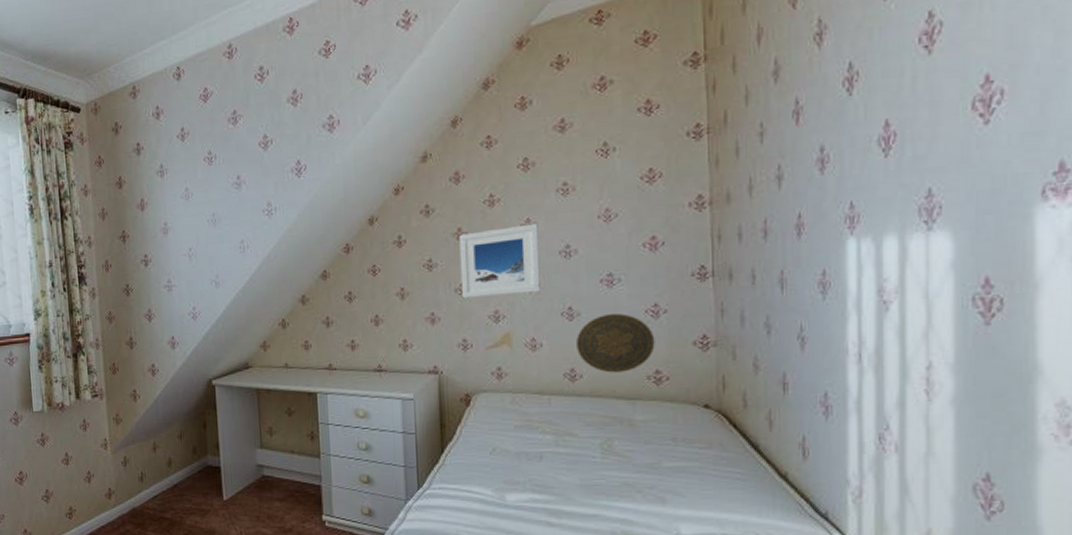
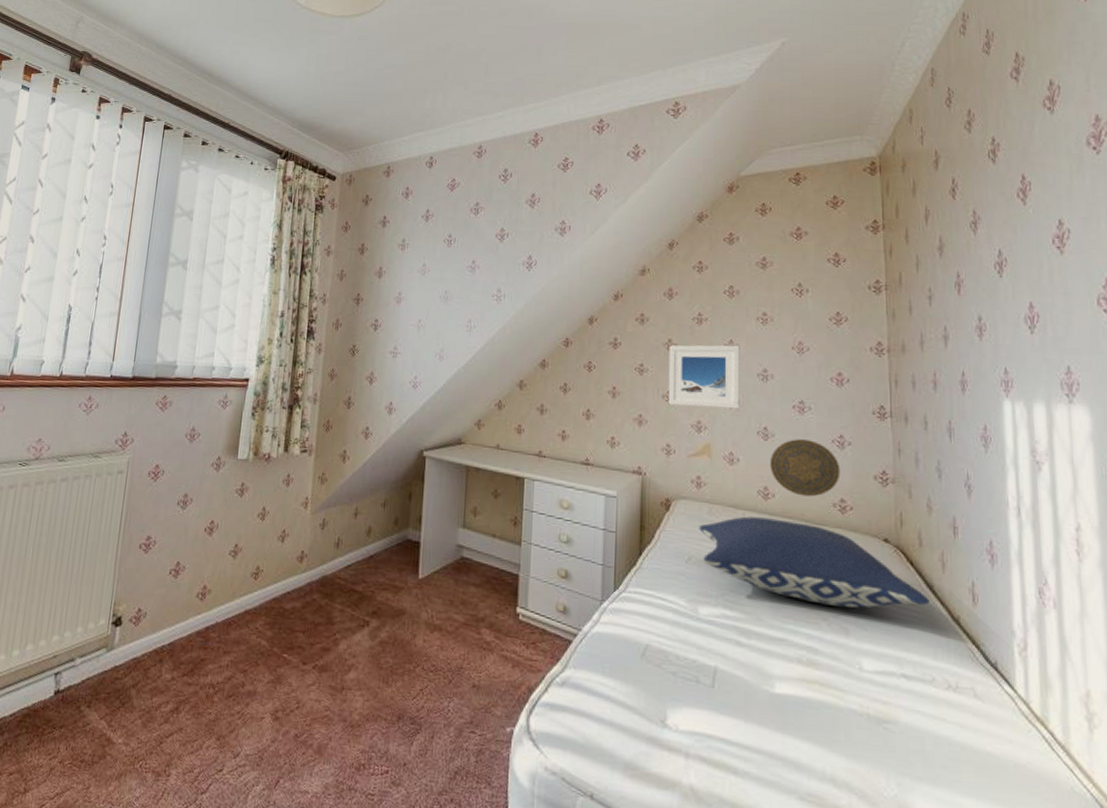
pillow: none [502,399,754,478] -> present [699,516,930,608]

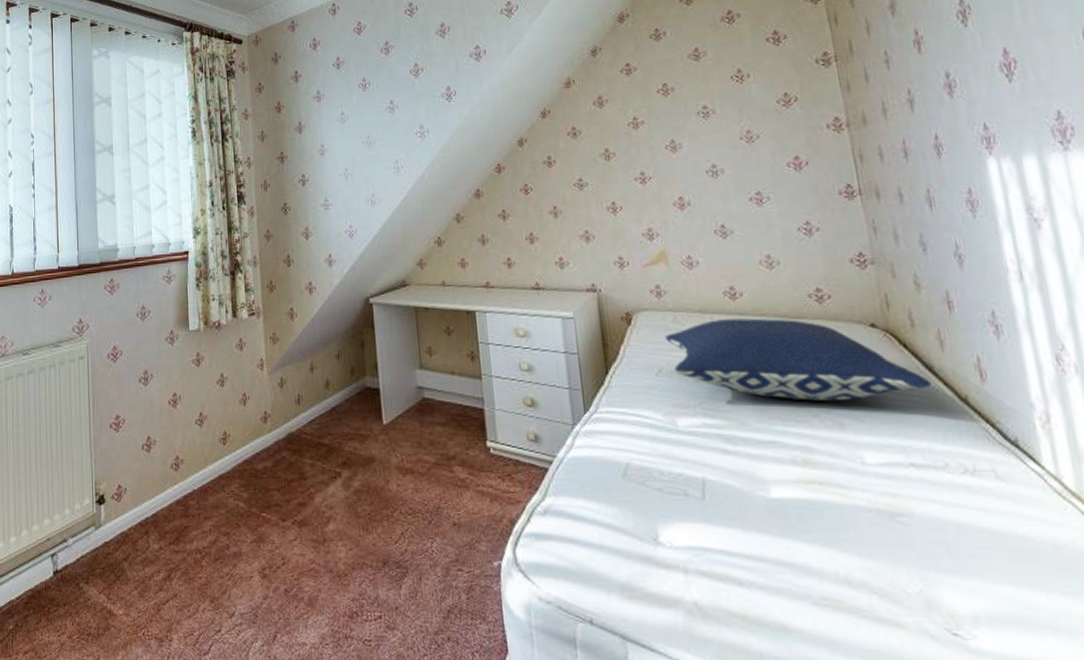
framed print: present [668,345,740,409] -> none [606,144,692,217]
decorative plate: present [770,439,841,497] -> none [732,231,813,291]

